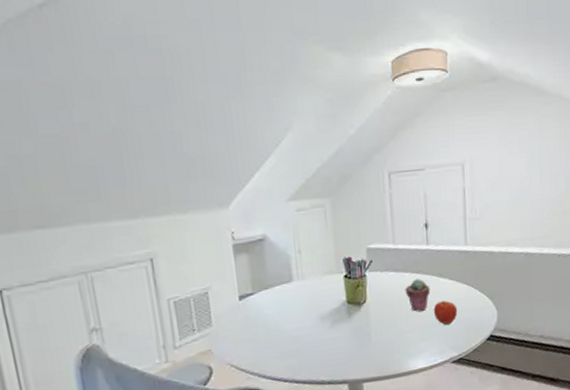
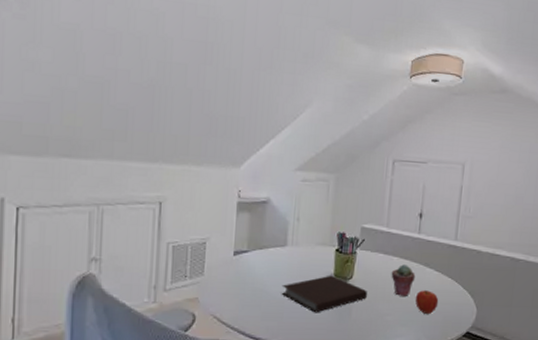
notebook: none [295,302,385,344] -> present [281,275,368,313]

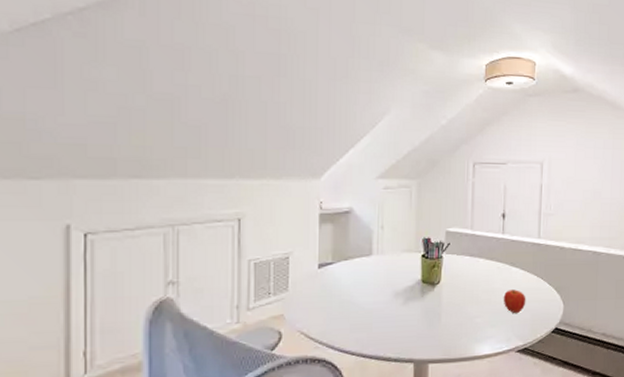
notebook: present [281,275,368,313] -> none [369,281,457,321]
potted succulent: present [391,264,416,297] -> none [478,265,502,298]

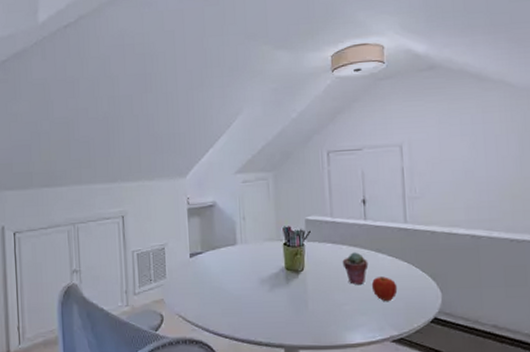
potted succulent: none [478,265,502,298] -> present [342,252,369,286]

